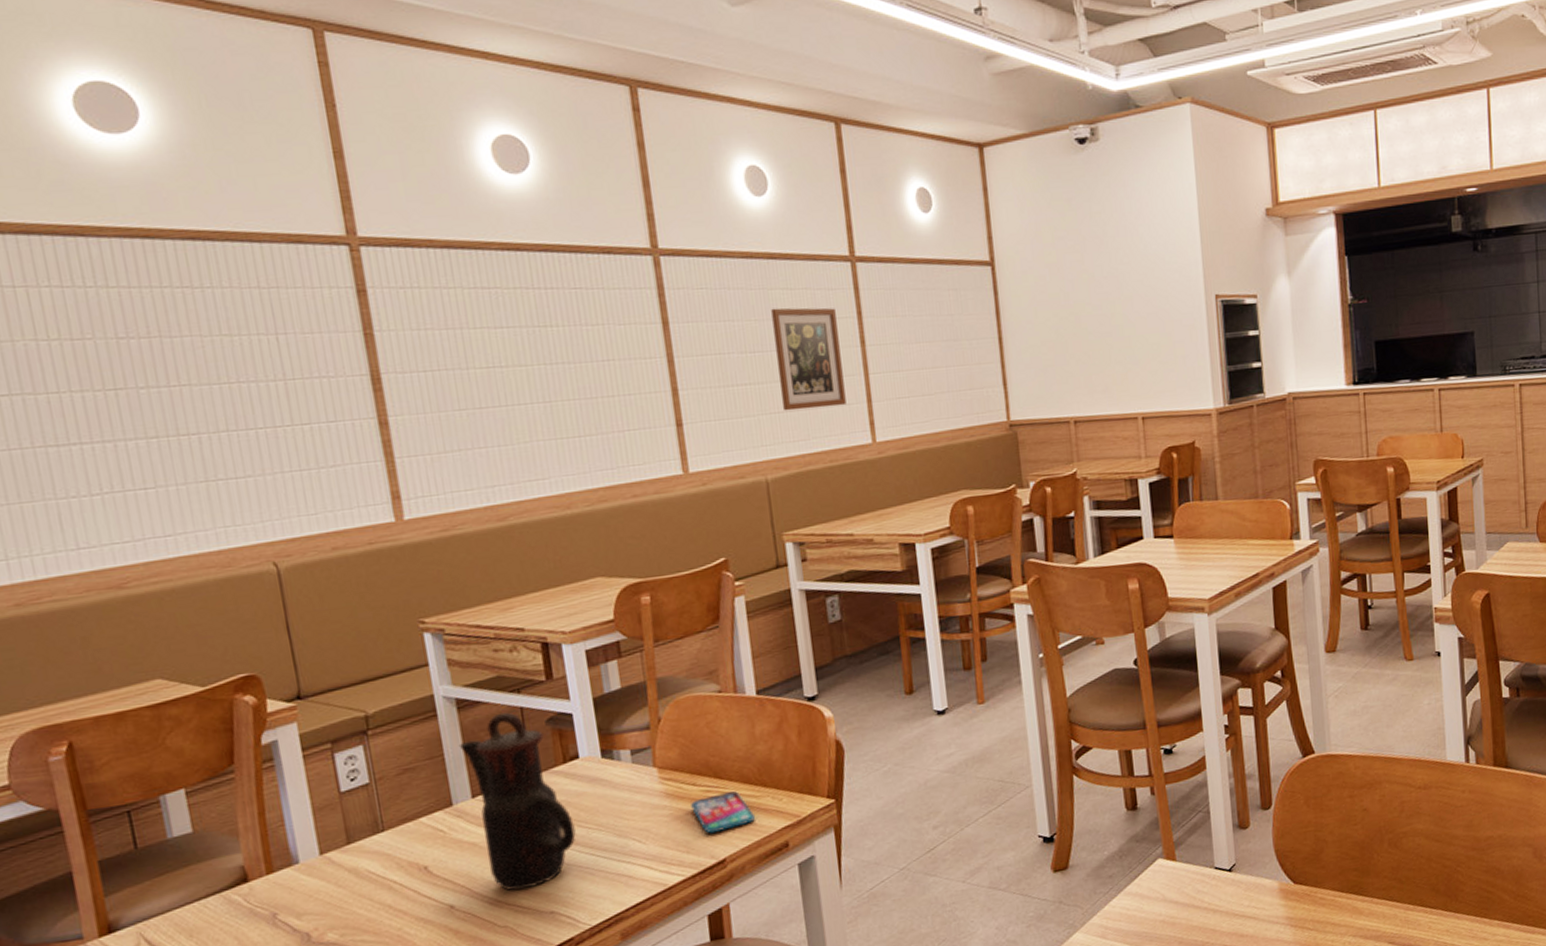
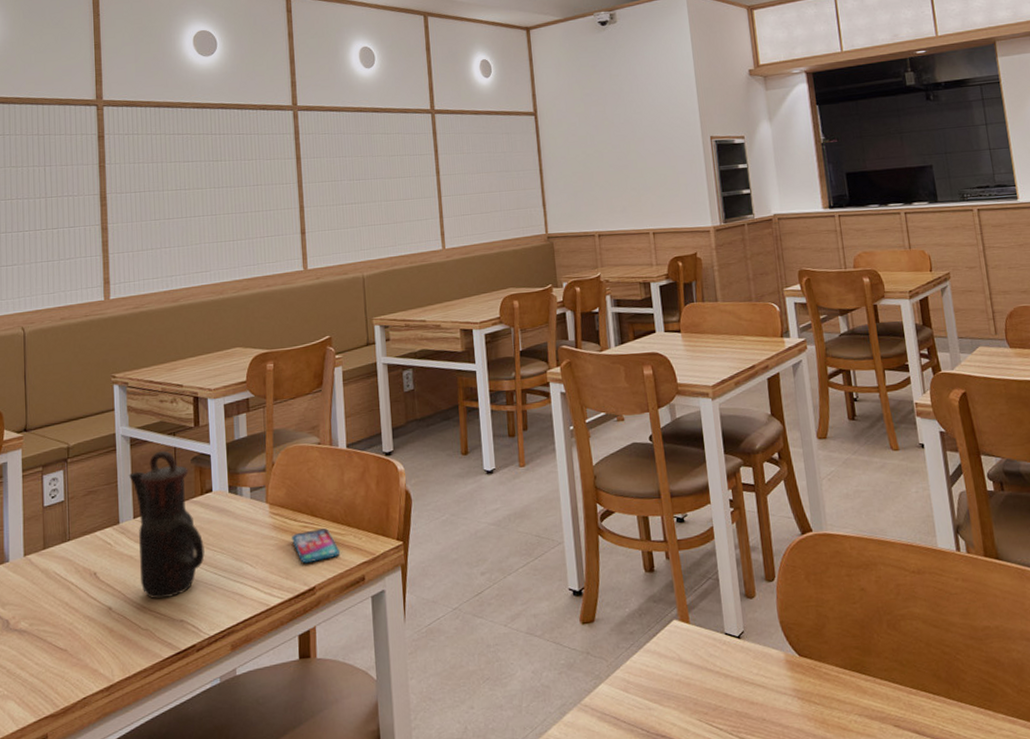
wall art: present [771,307,847,411] -> none [373,147,424,224]

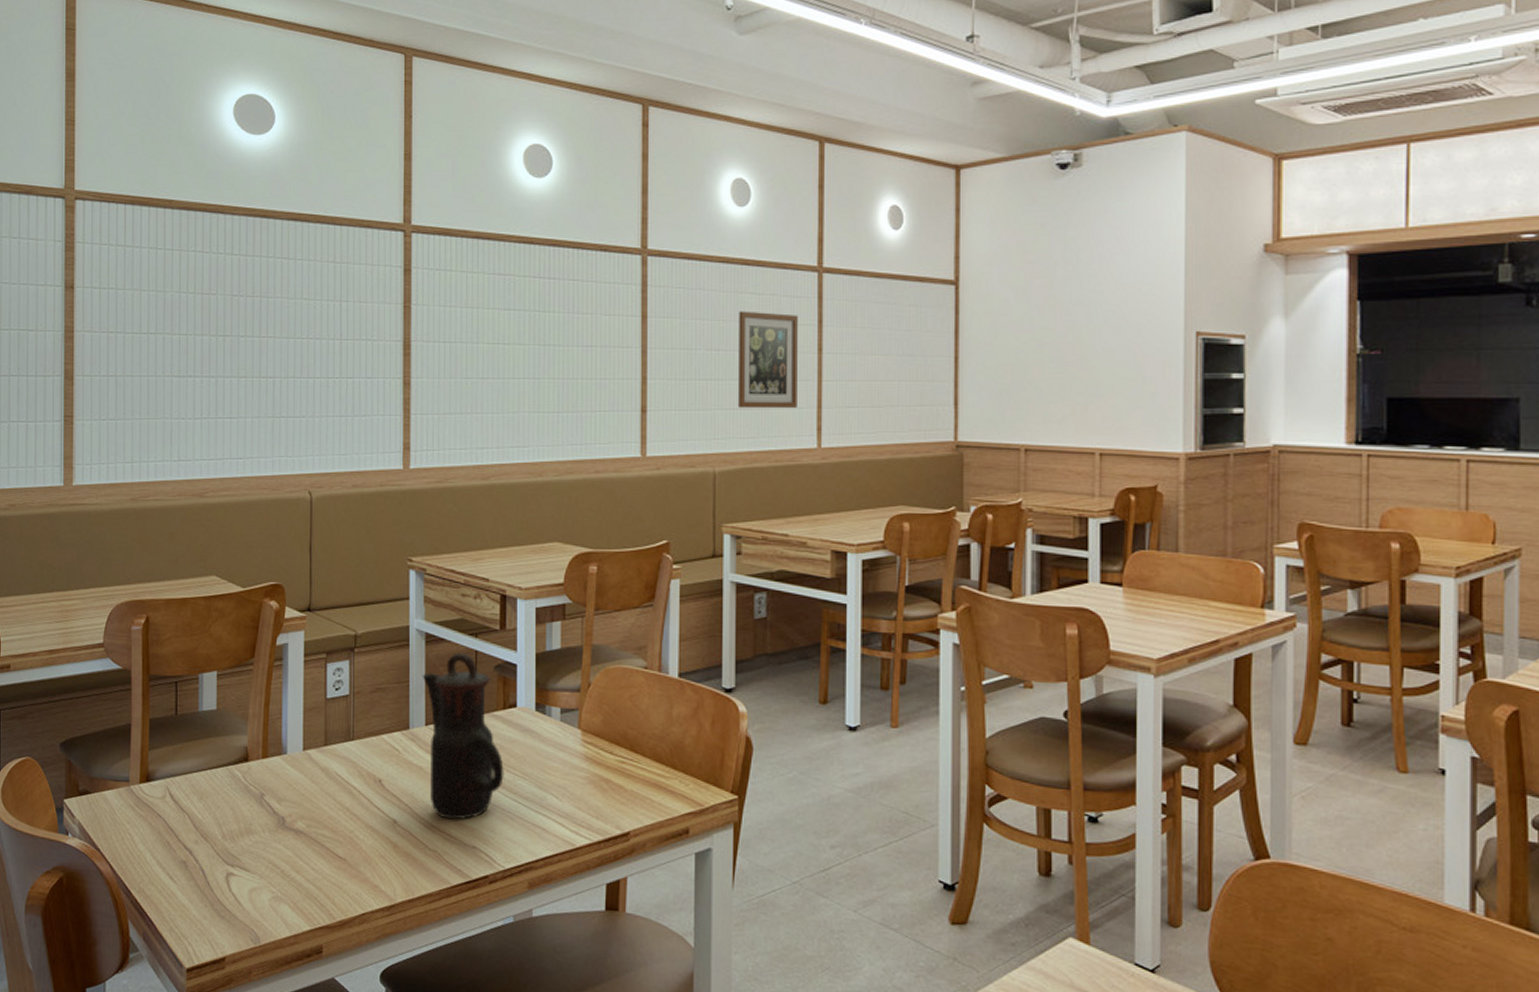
smartphone: present [292,528,340,564] -> none [606,767,661,805]
wall art: none [373,147,424,224] -> present [738,311,798,409]

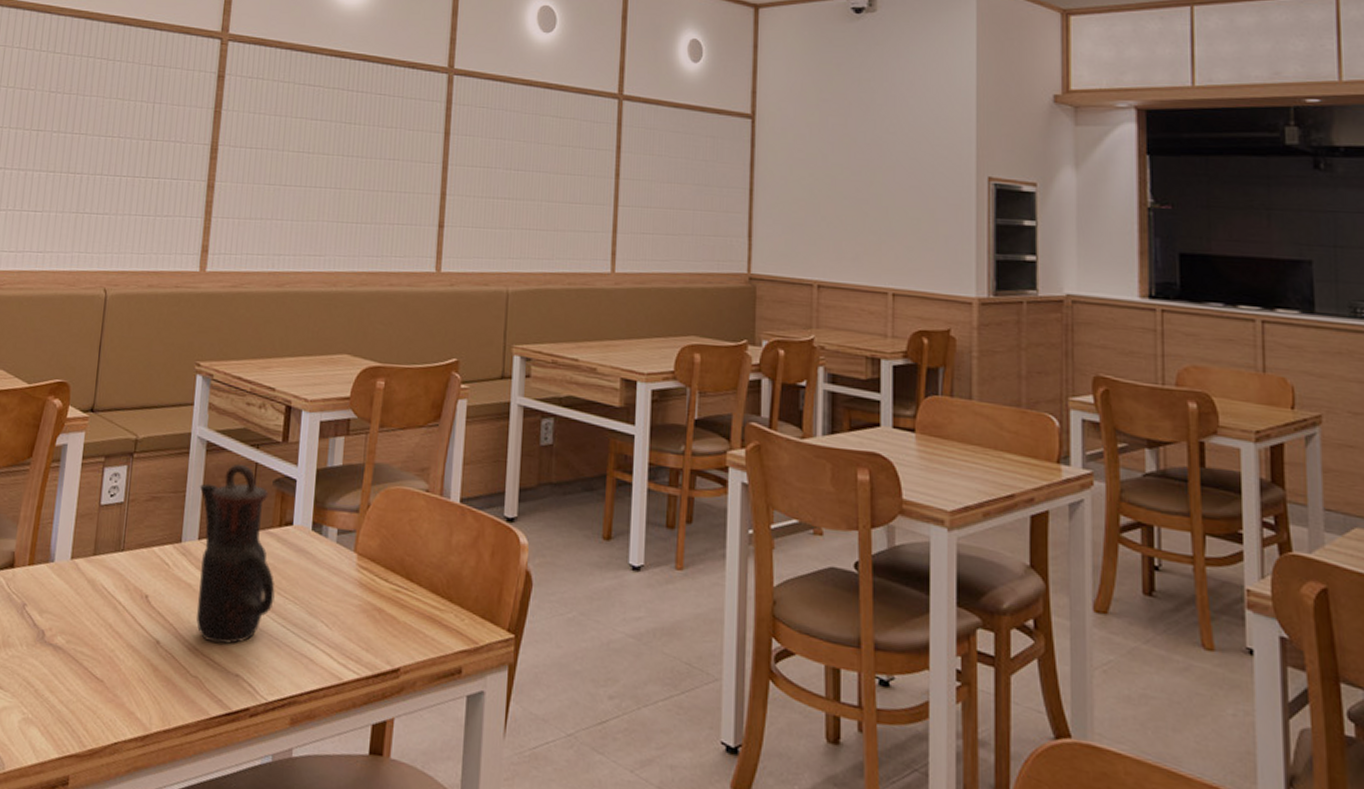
wall art: present [738,311,798,409] -> none [535,132,597,232]

